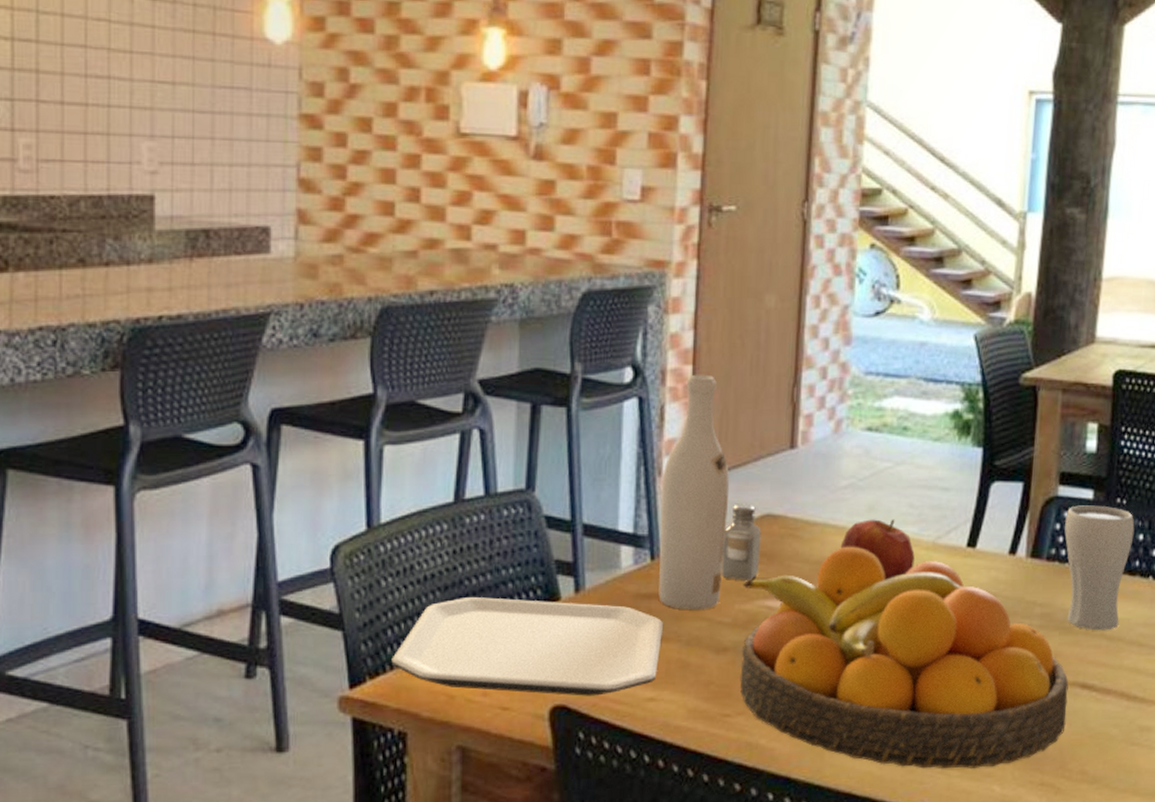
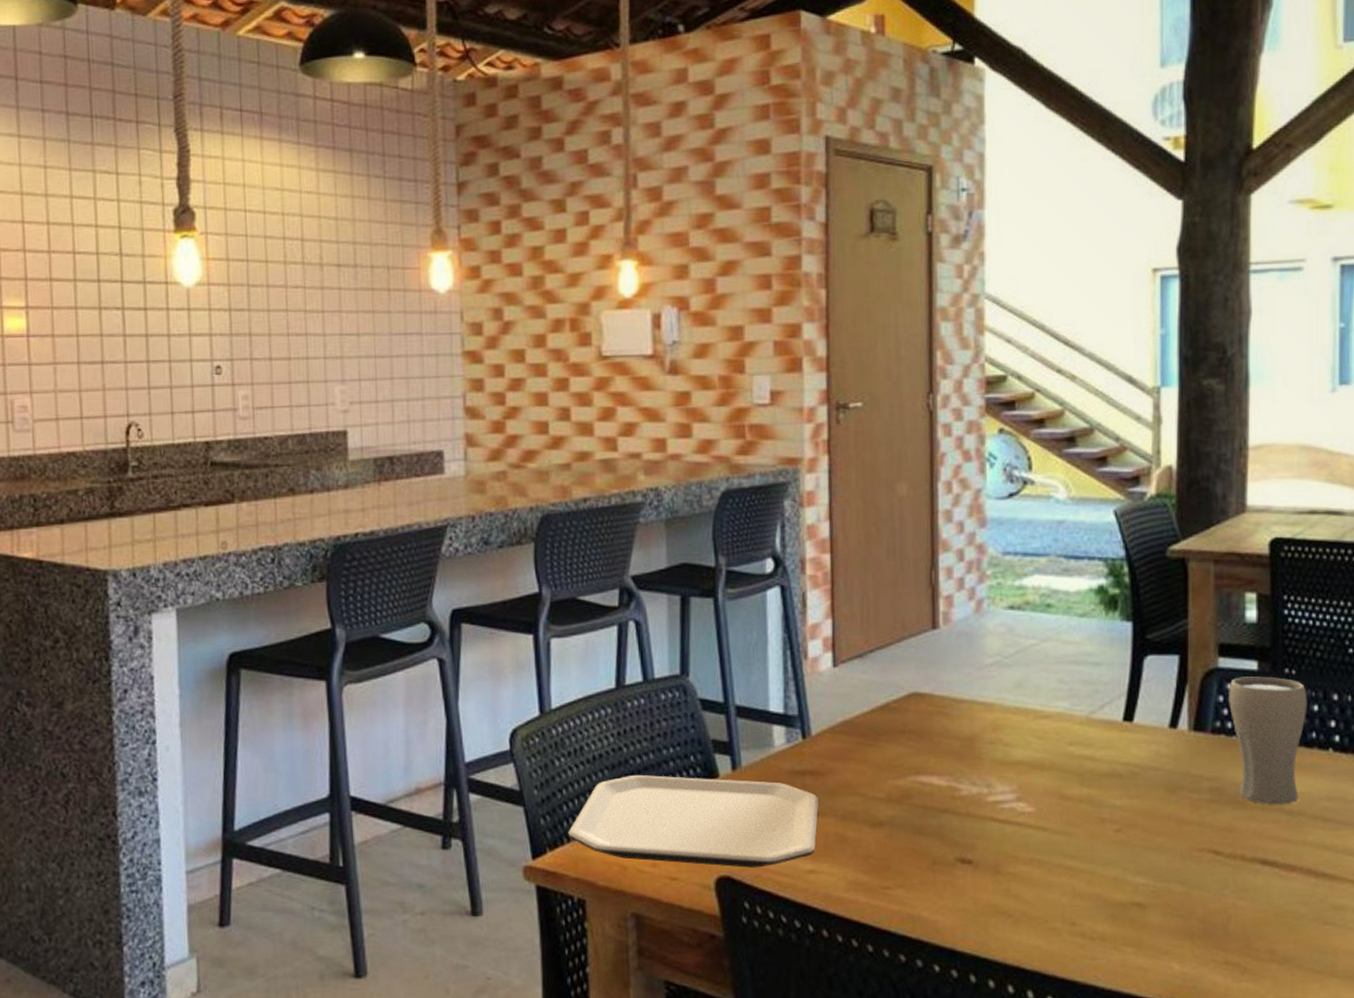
wine bottle: present [658,374,730,609] -> none [808,562,875,785]
saltshaker: present [722,503,761,580] -> none [872,683,910,757]
fruit bowl: present [740,546,1069,769] -> none [894,722,1247,945]
apple: present [840,519,915,581] -> none [990,695,1068,756]

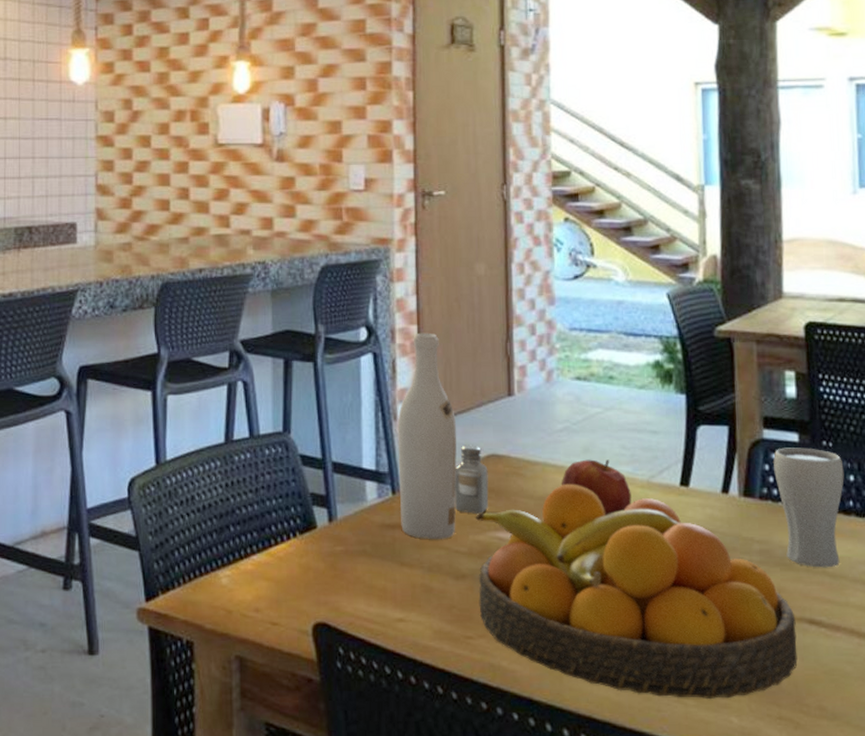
plate: present [568,774,819,868] -> none [179,524,408,615]
wine bottle: none [808,562,875,785] -> present [397,332,457,539]
saltshaker: none [872,683,910,757] -> present [455,445,489,514]
fruit bowl: none [894,722,1247,945] -> present [475,484,798,699]
apple: none [990,695,1068,756] -> present [561,459,632,517]

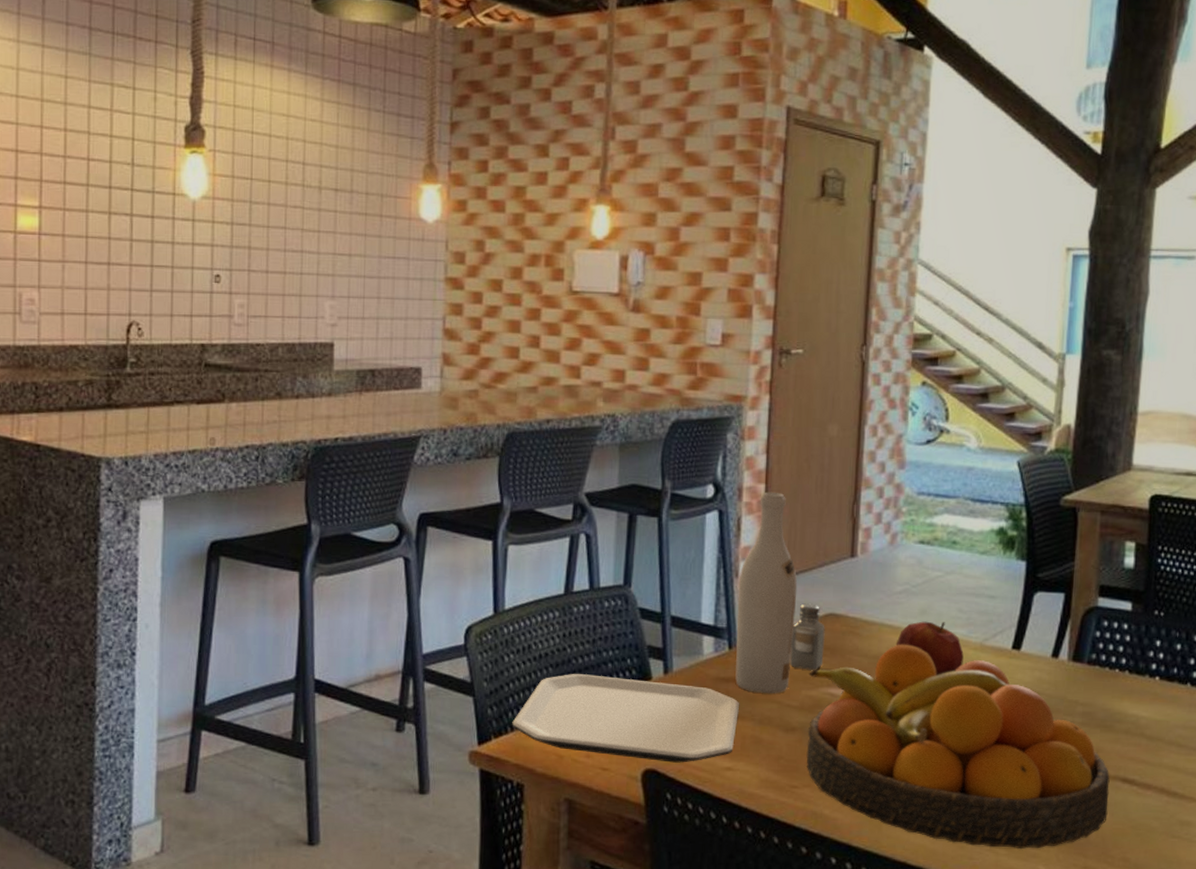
plate: none [179,524,408,615] -> present [512,673,740,763]
drinking glass: present [773,448,844,568] -> none [1104,616,1172,731]

